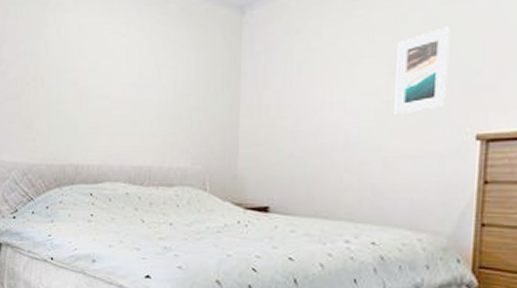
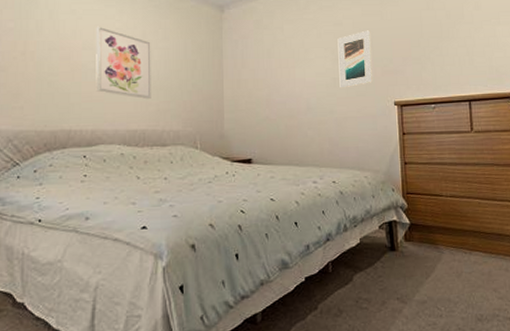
wall art: none [102,43,159,131] -> present [96,26,151,100]

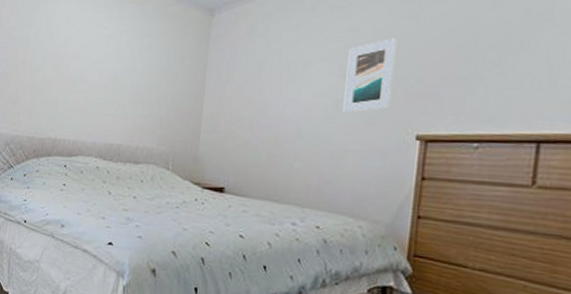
wall art: present [96,26,151,100] -> none [80,33,135,113]

